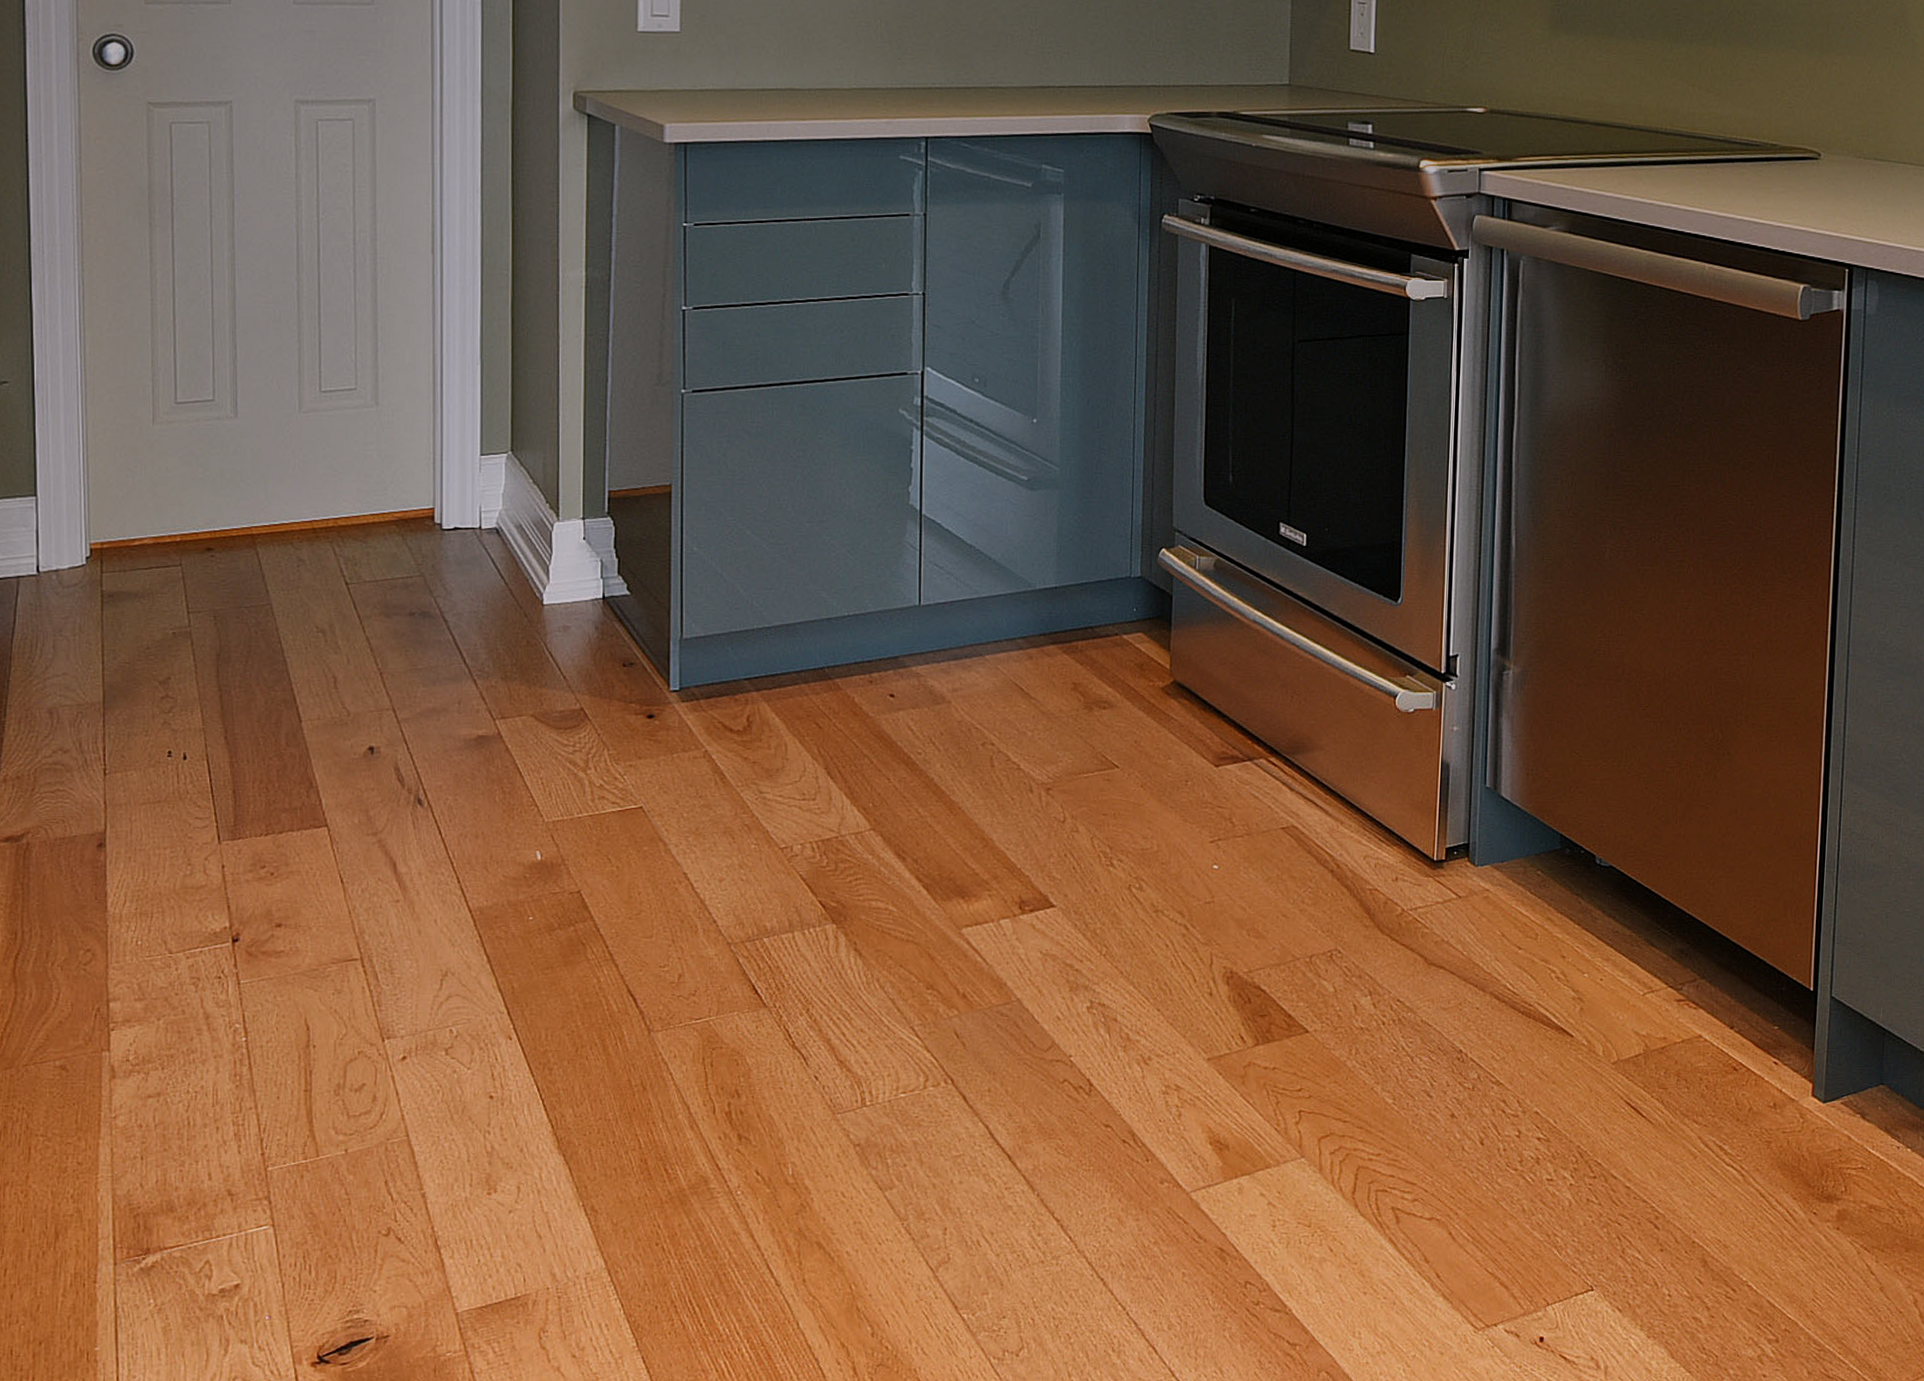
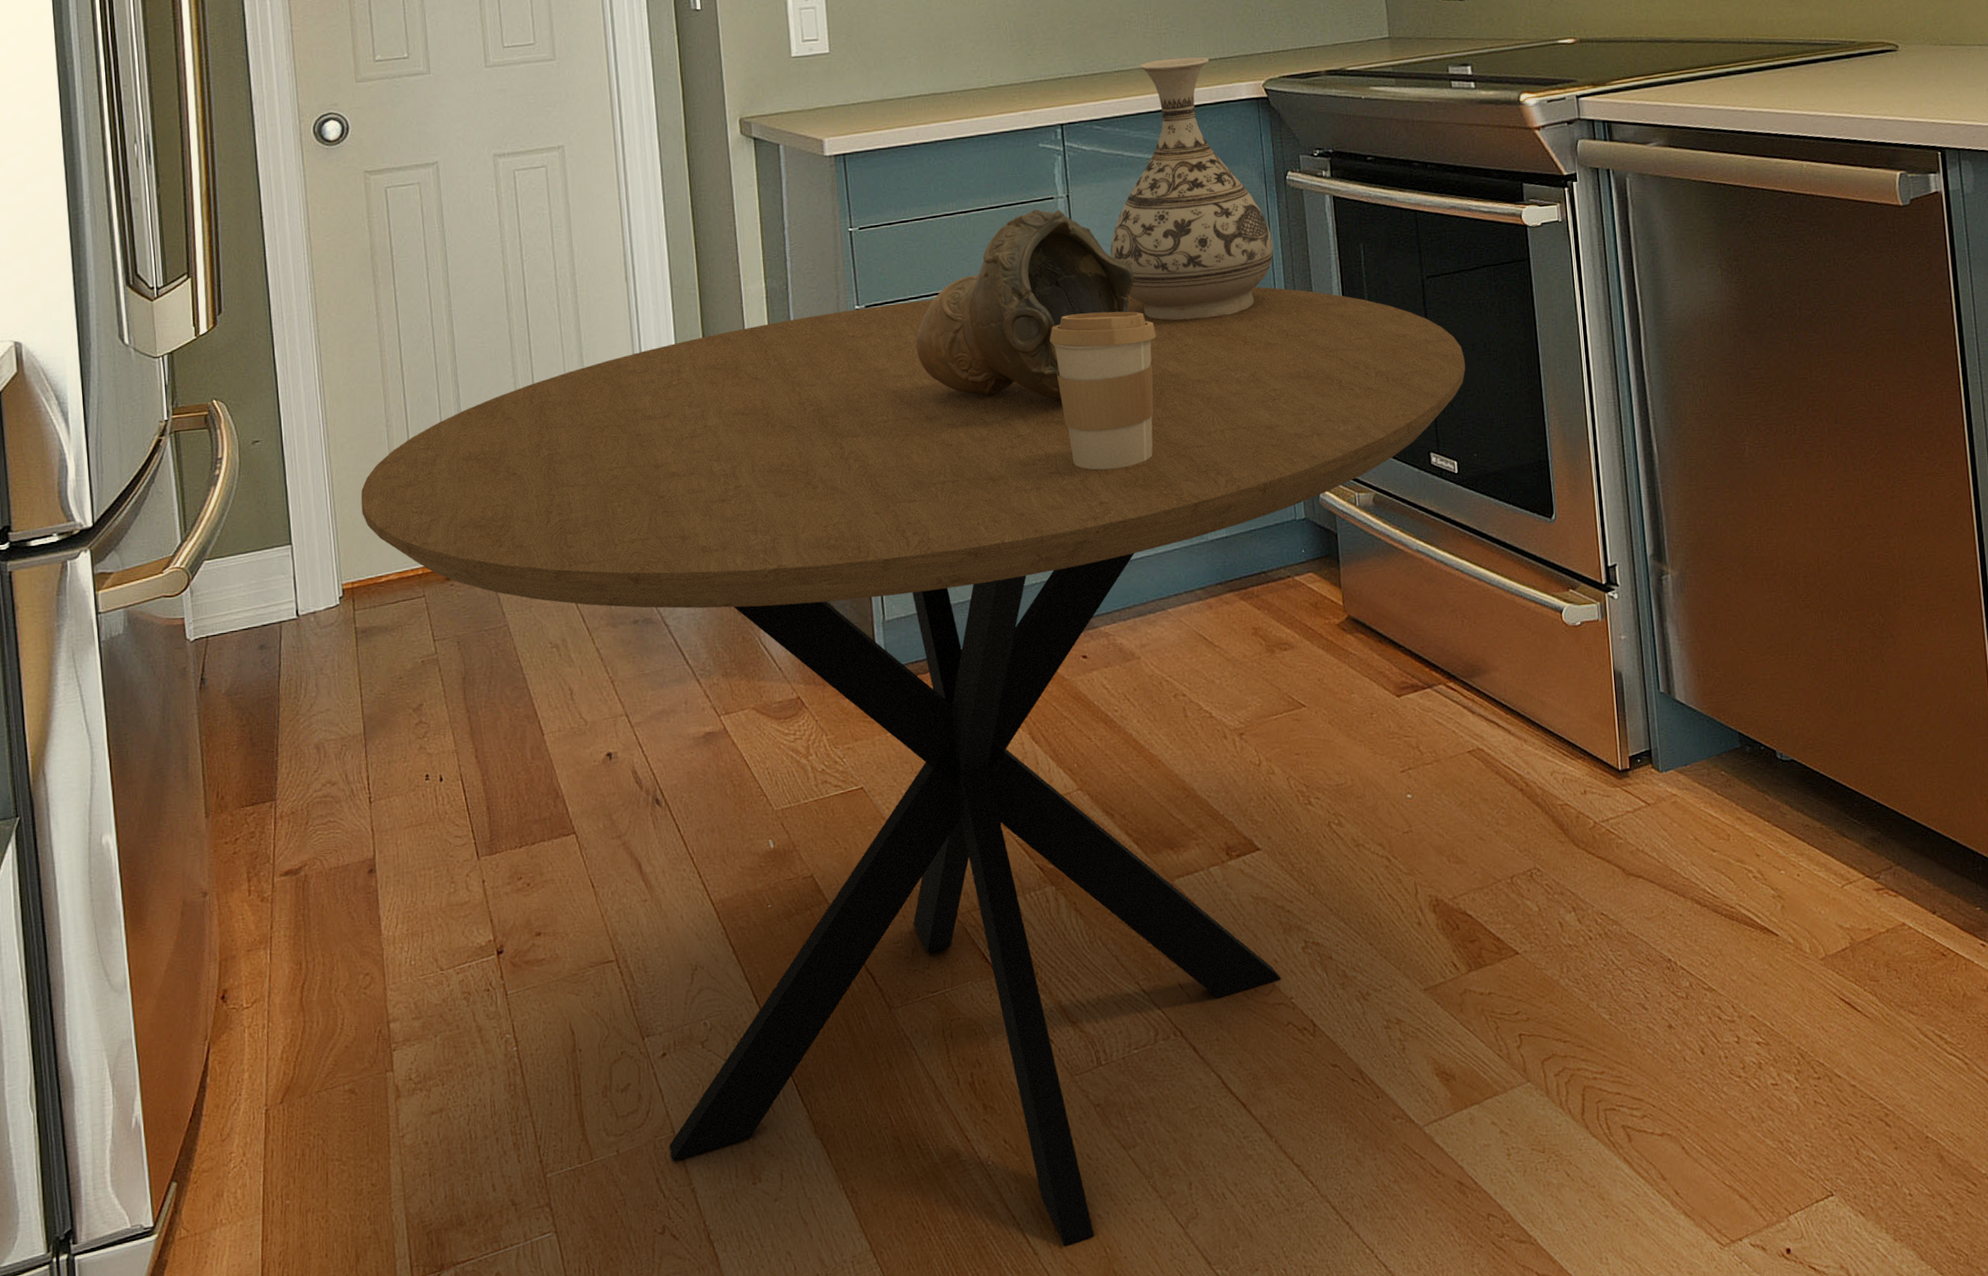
dining table: none [118,308,1328,1279] -> present [360,286,1466,1246]
decorative bowl: none [745,224,988,429] -> present [916,209,1135,401]
coffee cup: none [890,340,1005,506] -> present [1049,311,1157,470]
vase: none [964,80,1140,360] -> present [1110,57,1274,321]

